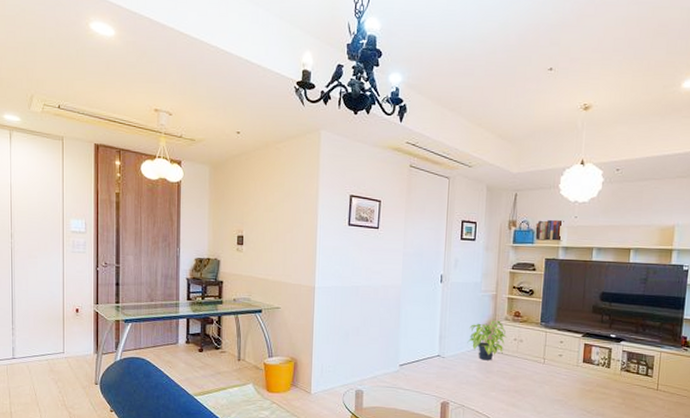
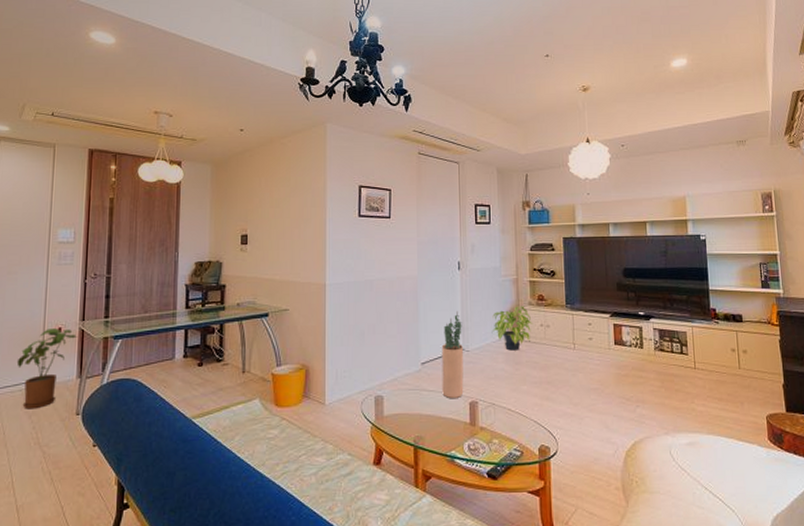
house plant: none [42,309,93,377] -> present [16,328,78,410]
vase: none [417,321,440,399] -> present [441,311,464,399]
books: present [536,219,564,241] -> none [551,197,578,219]

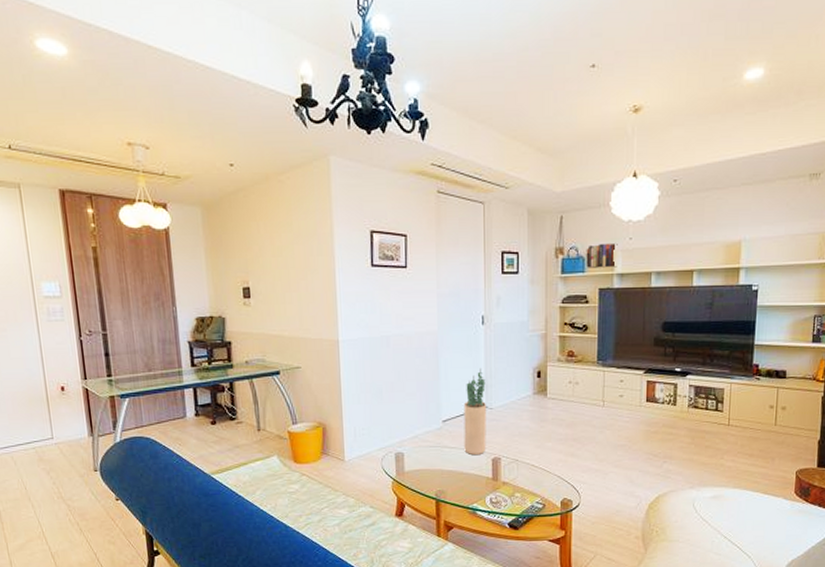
house plant: present [16,328,78,410] -> none [24,387,83,466]
plant: present [491,306,532,351] -> none [517,362,560,408]
books: none [551,197,578,219] -> present [587,243,618,268]

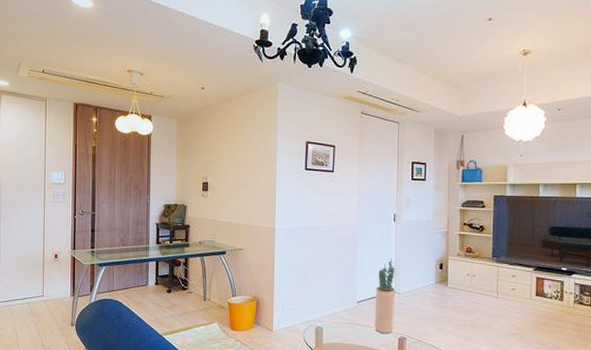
books: present [587,243,618,268] -> none [484,158,510,179]

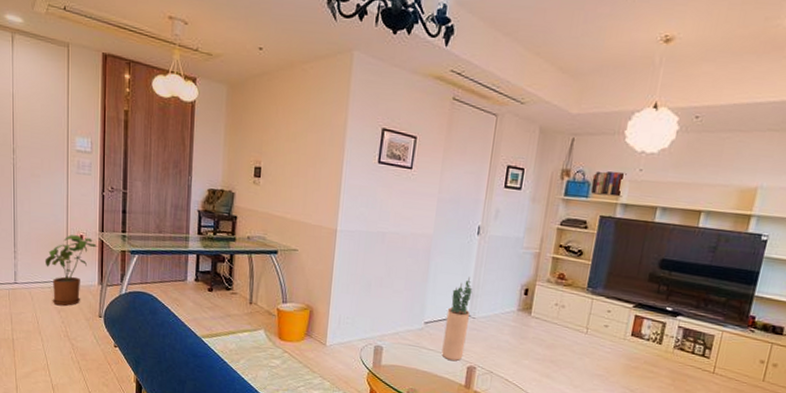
house plant: none [24,255,70,319] -> present [45,234,98,306]
books: none [484,158,510,179] -> present [591,171,627,197]

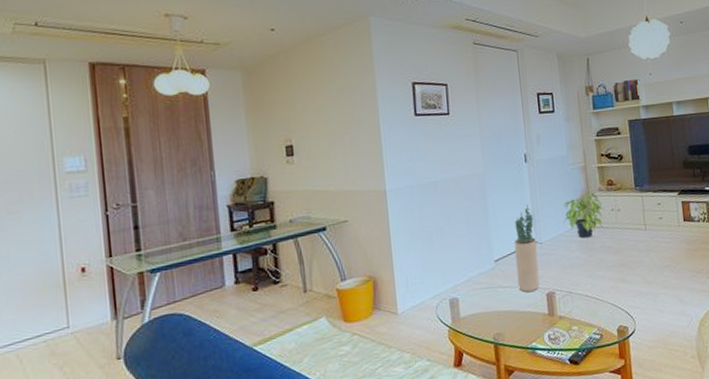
house plant: present [45,234,98,306] -> none [35,268,107,361]
plant: none [502,281,547,326] -> present [563,192,603,238]

